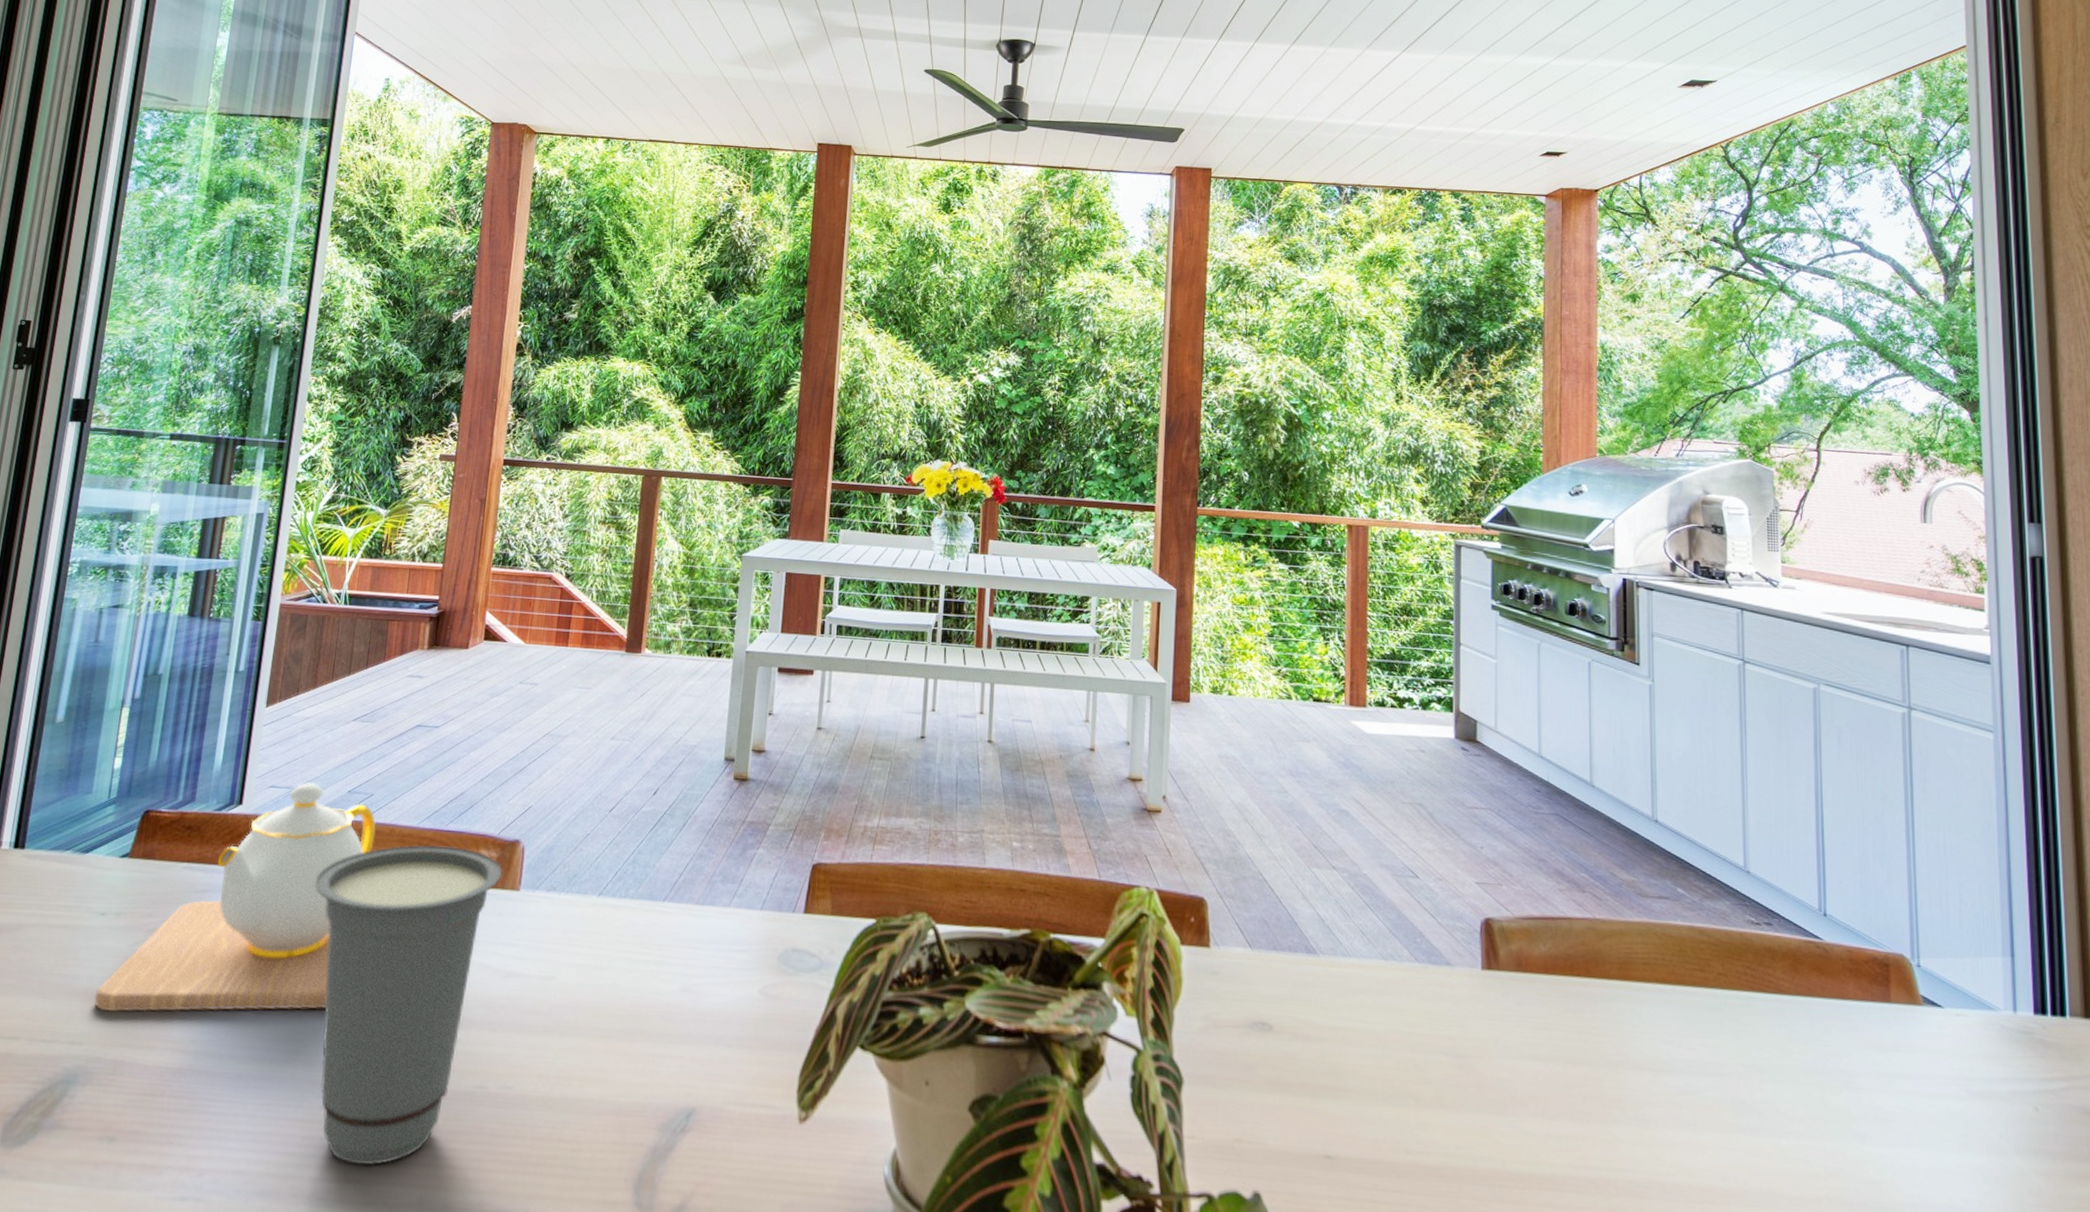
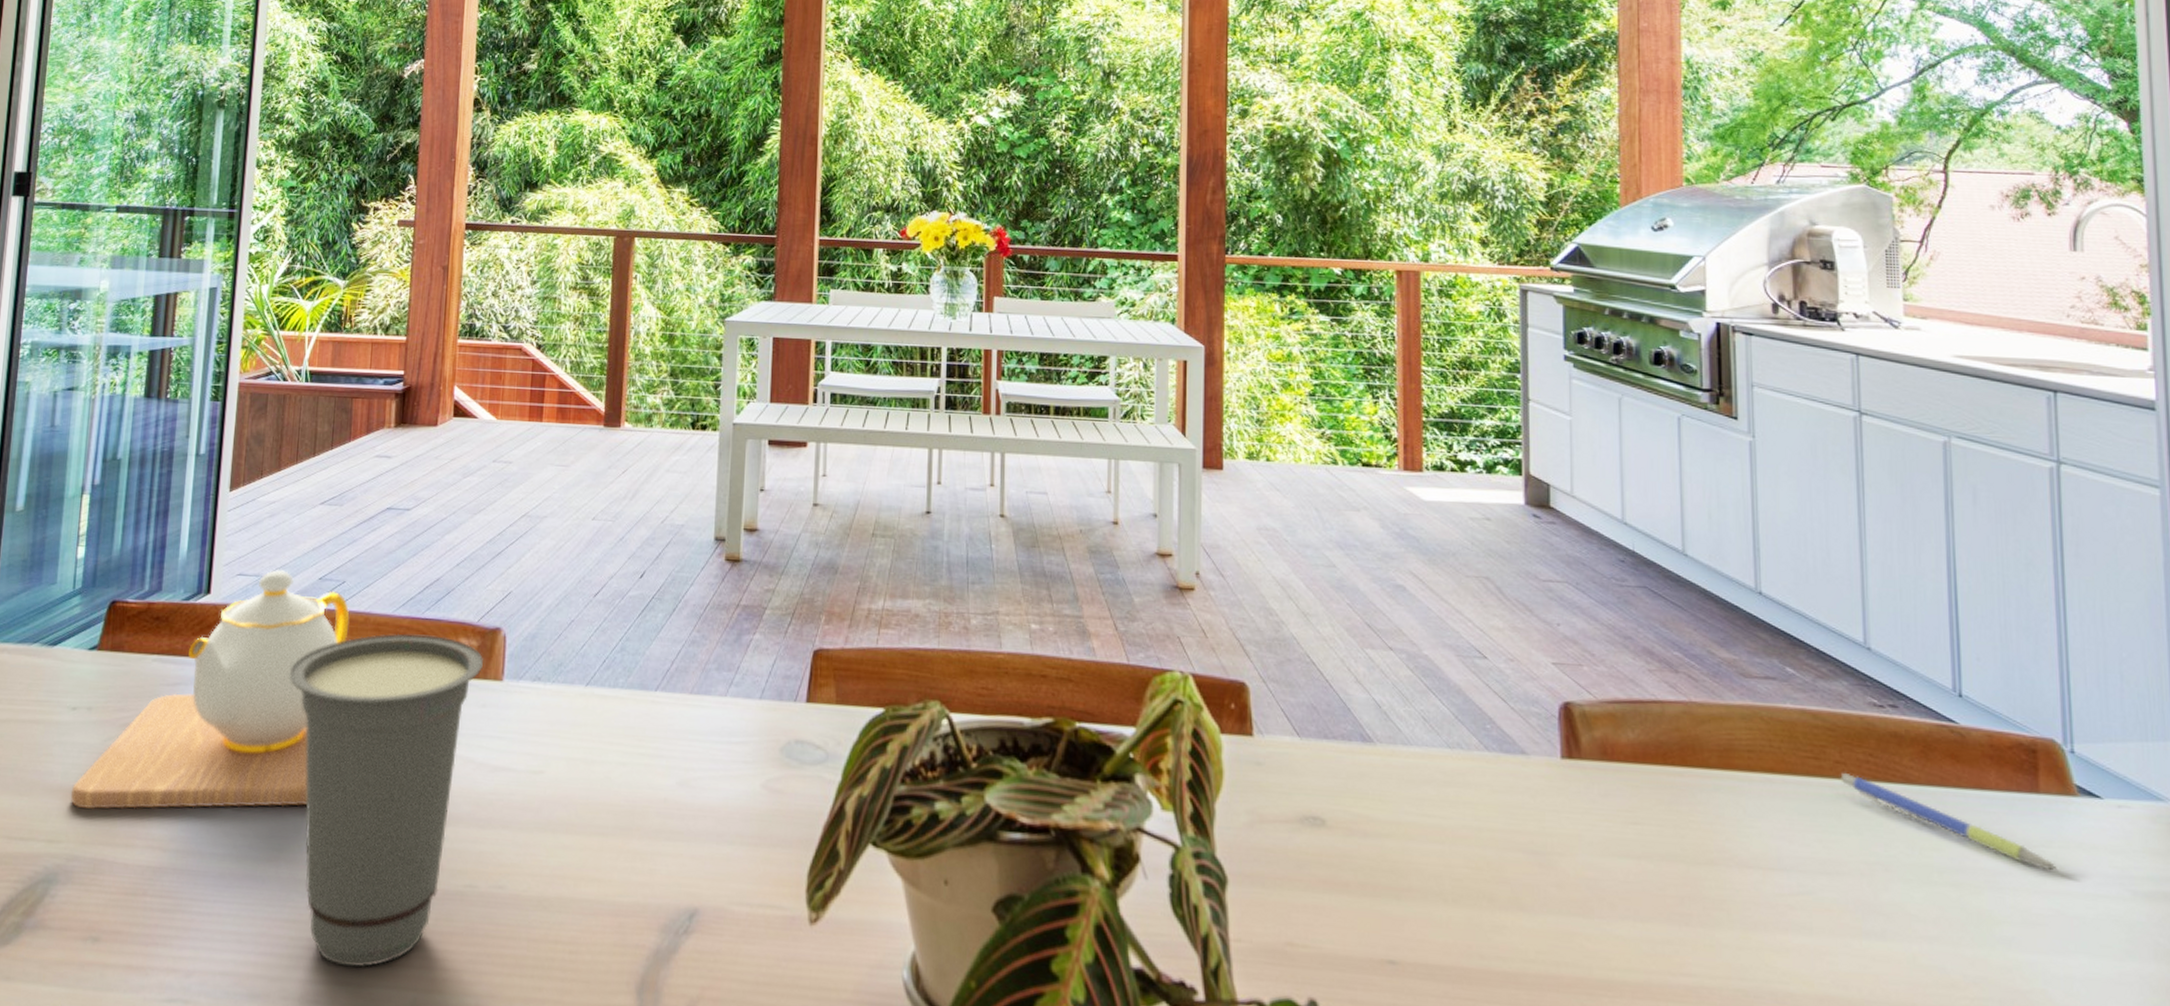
pen: none [1722,983,1905,1072] -> present [1840,772,2057,871]

